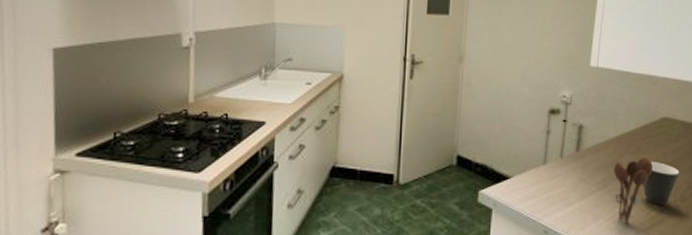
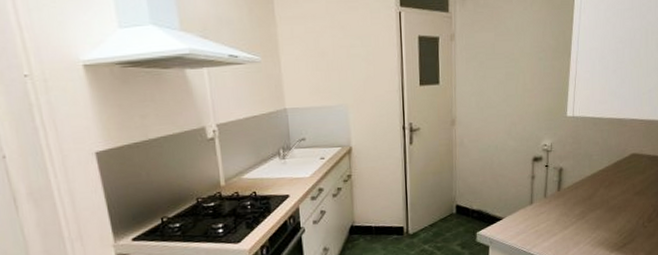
utensil holder: present [613,158,653,225] -> none [590,189,624,246]
mug: present [643,161,680,205] -> none [616,191,647,227]

